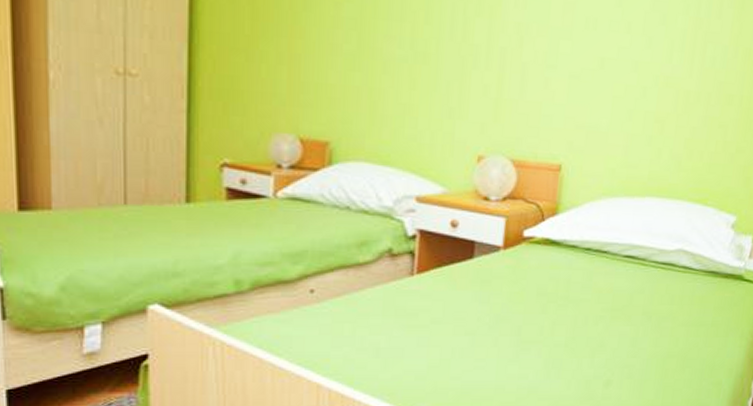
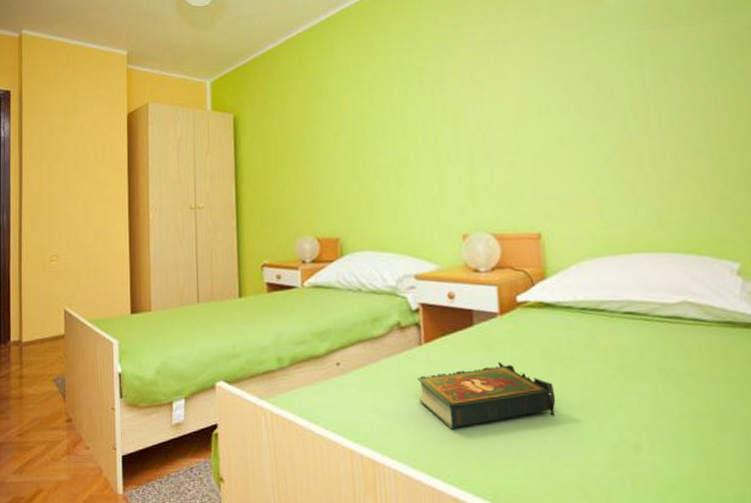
book: none [402,297,544,364] -> present [417,361,556,429]

